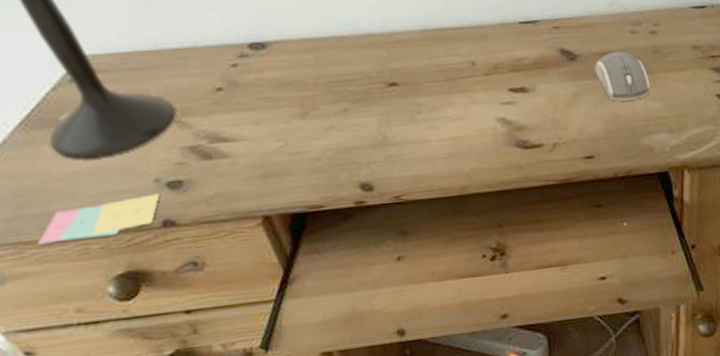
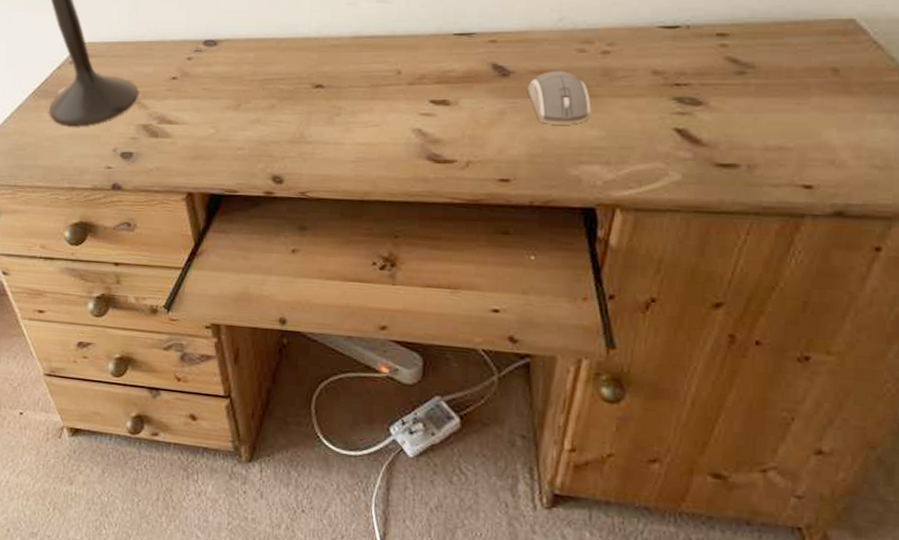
sticky notes: present [37,193,160,245] -> none [26,160,114,191]

